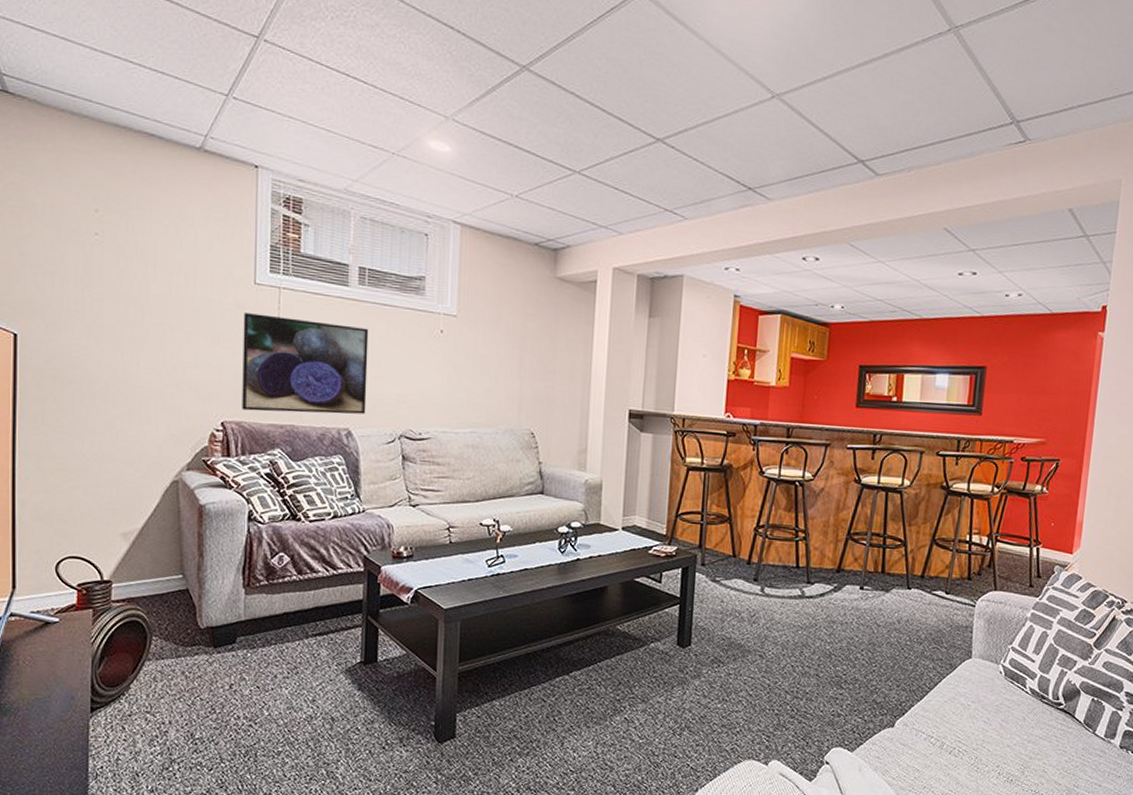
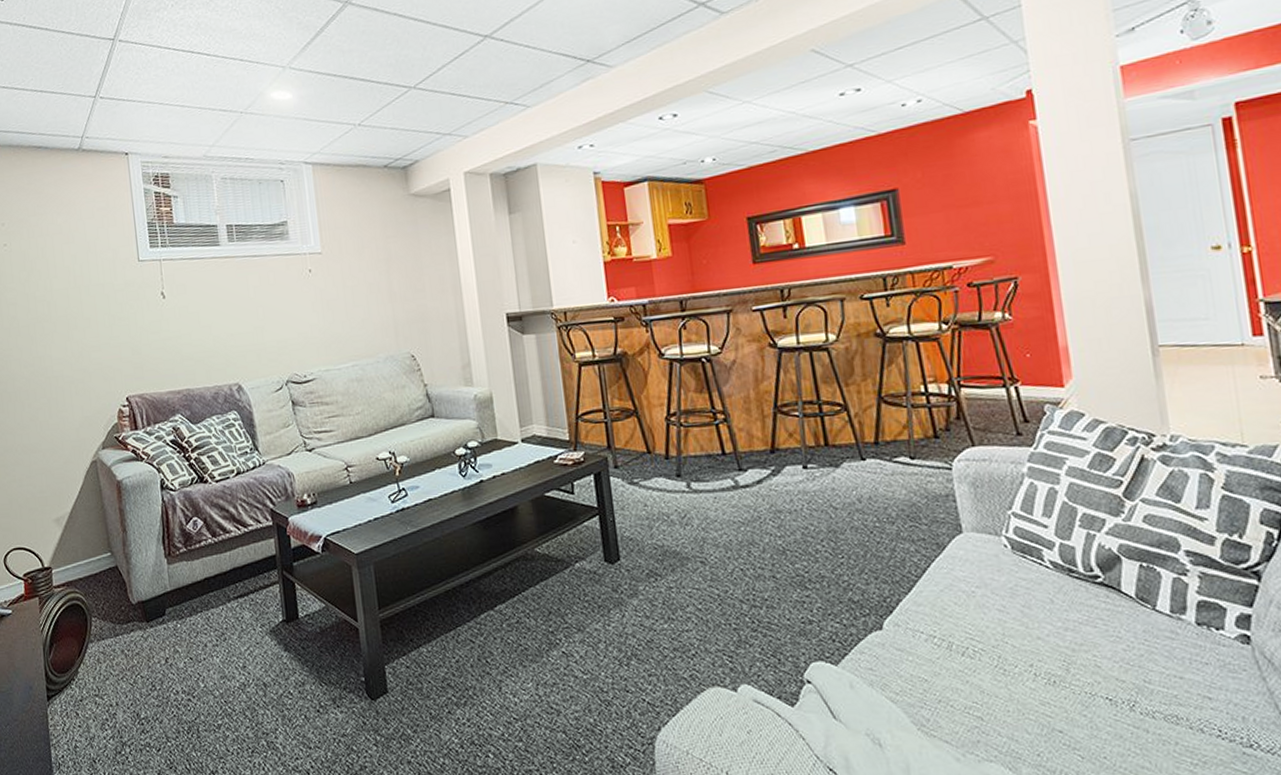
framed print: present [242,313,369,414] -> none [132,282,252,383]

